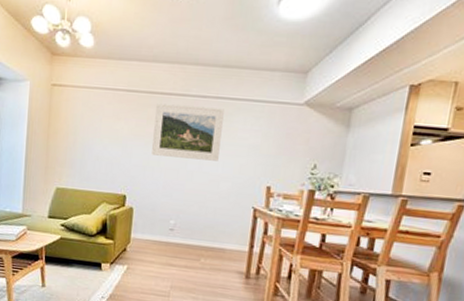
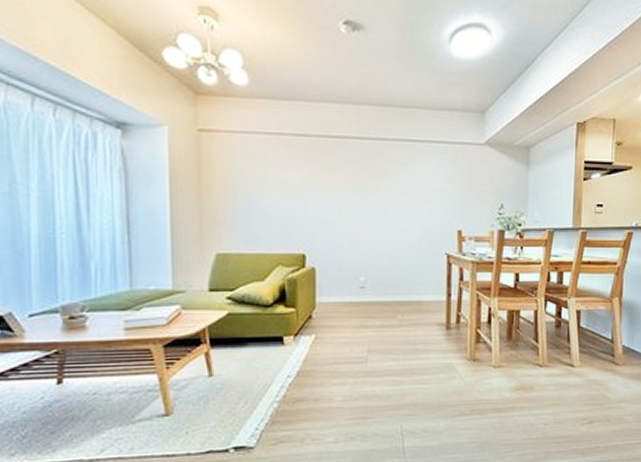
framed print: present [152,103,224,161] -> none [329,148,406,208]

